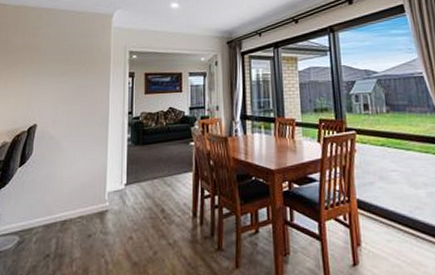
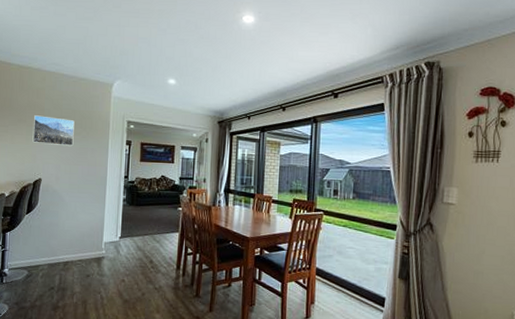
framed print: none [27,55,73,86] -> present [32,115,75,147]

